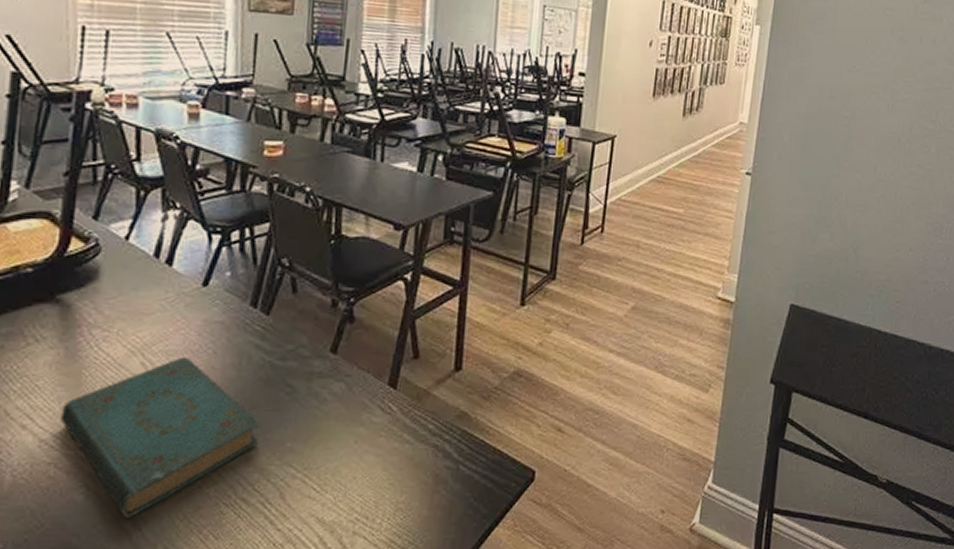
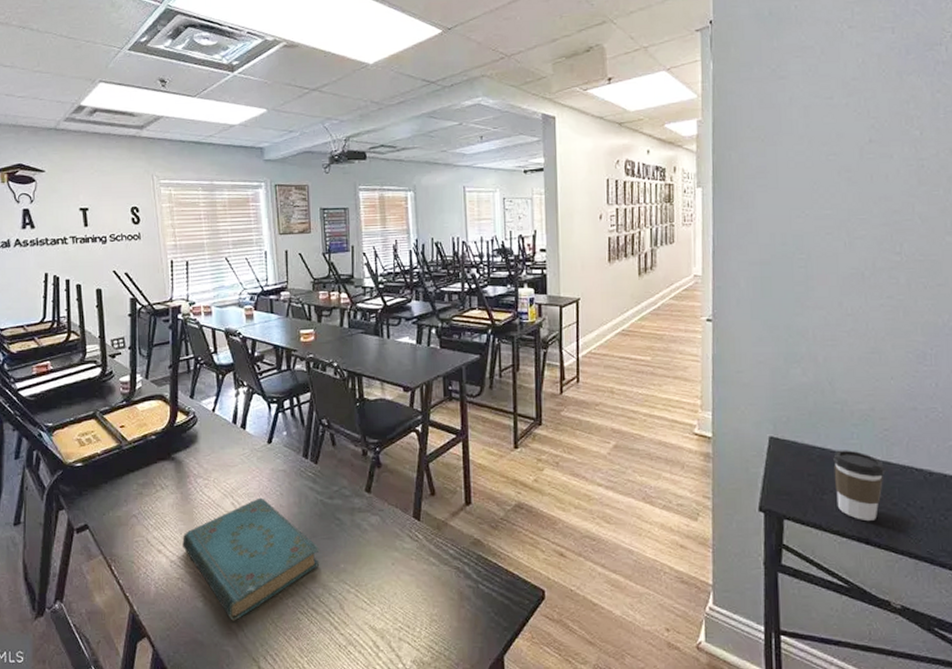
coffee cup: none [843,321,892,395] -> present [832,450,886,522]

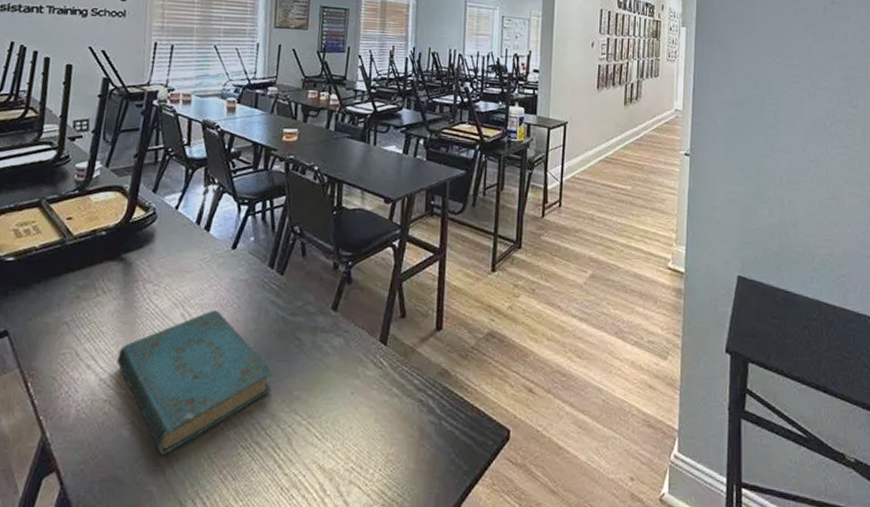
coffee cup: present [832,450,886,522] -> none [794,293,842,369]

